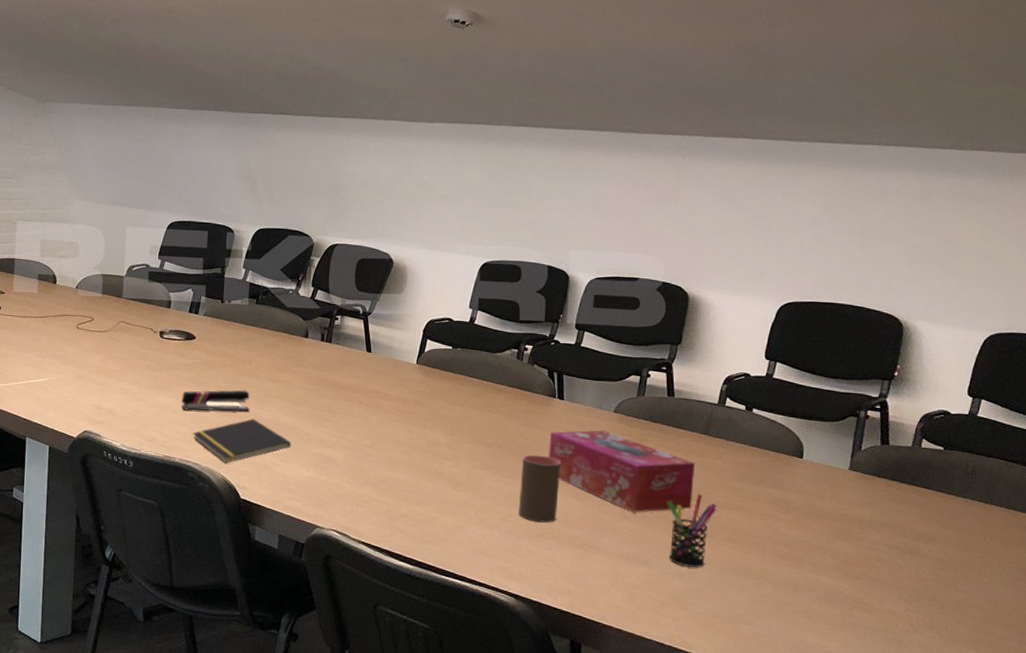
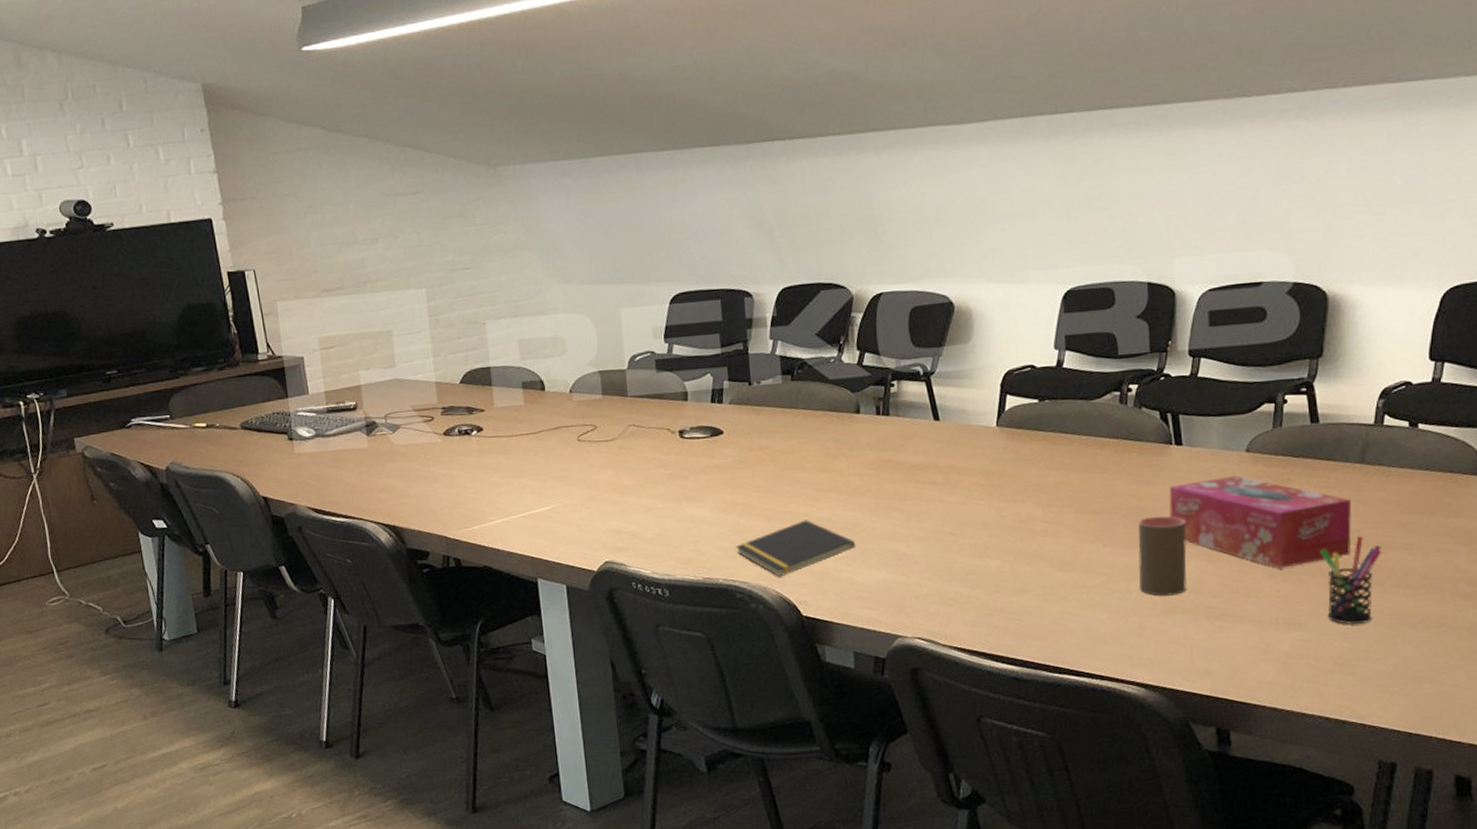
stapler: present [181,390,250,412] -> none [716,487,800,521]

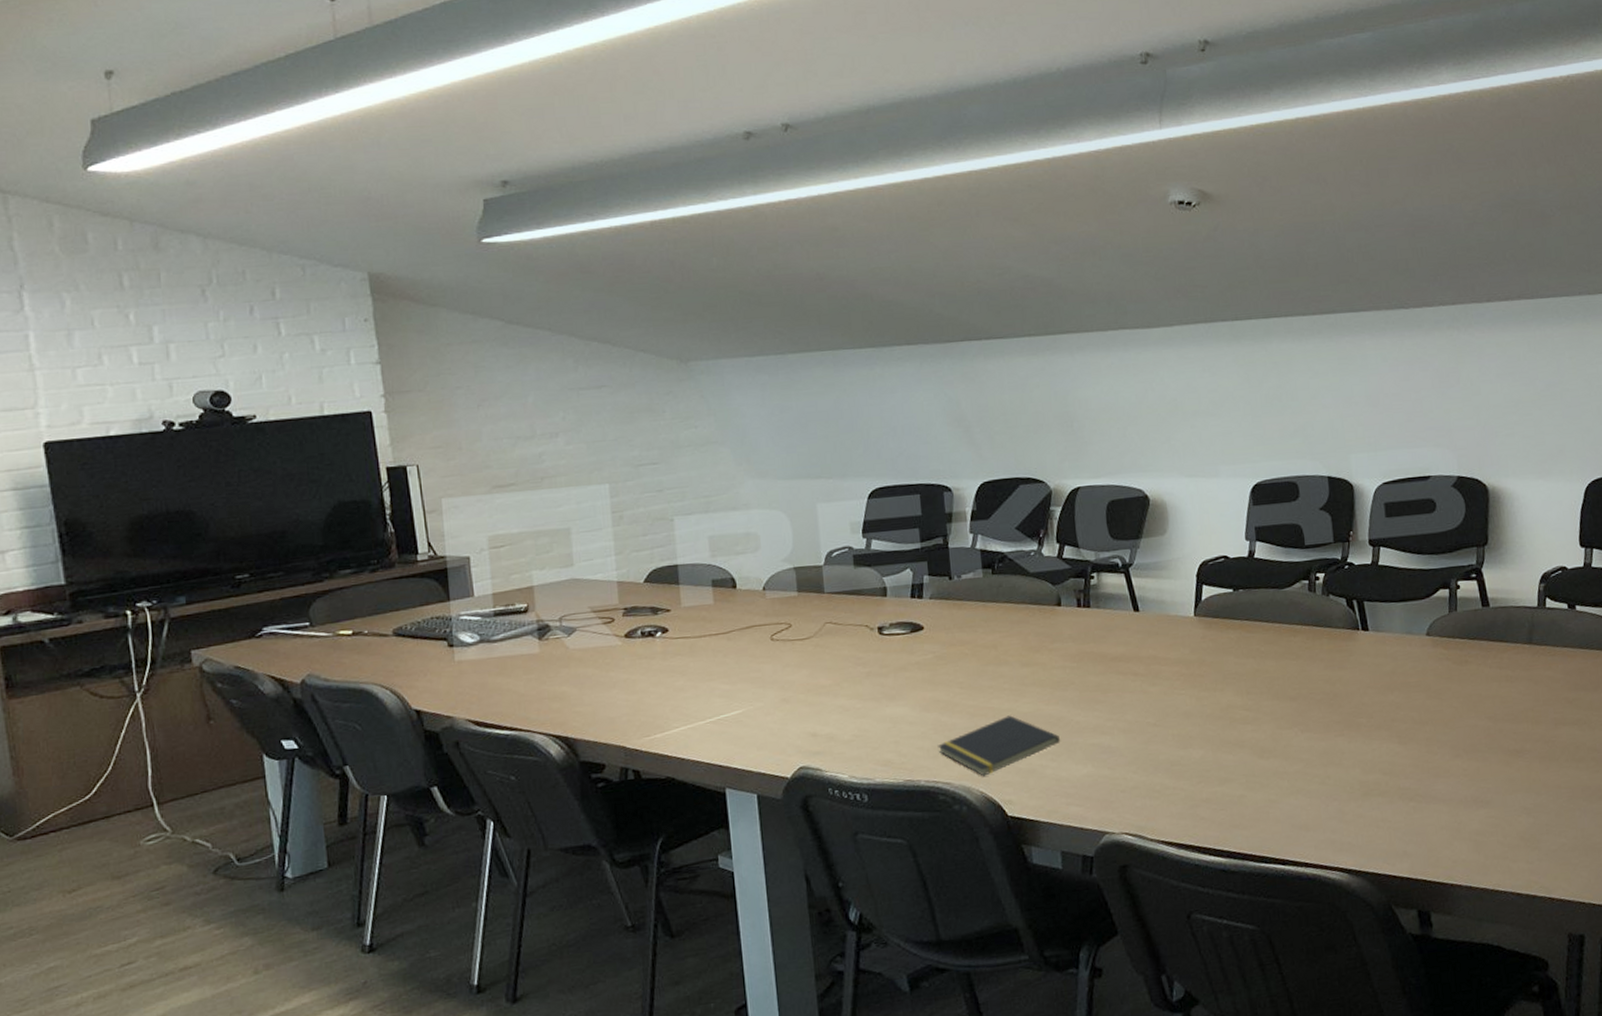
cup: present [1137,516,1188,596] -> none [1331,699,1381,780]
tissue box: present [1169,475,1352,568] -> none [1359,658,1527,747]
pen holder: present [1320,536,1382,624] -> none [1499,713,1554,800]

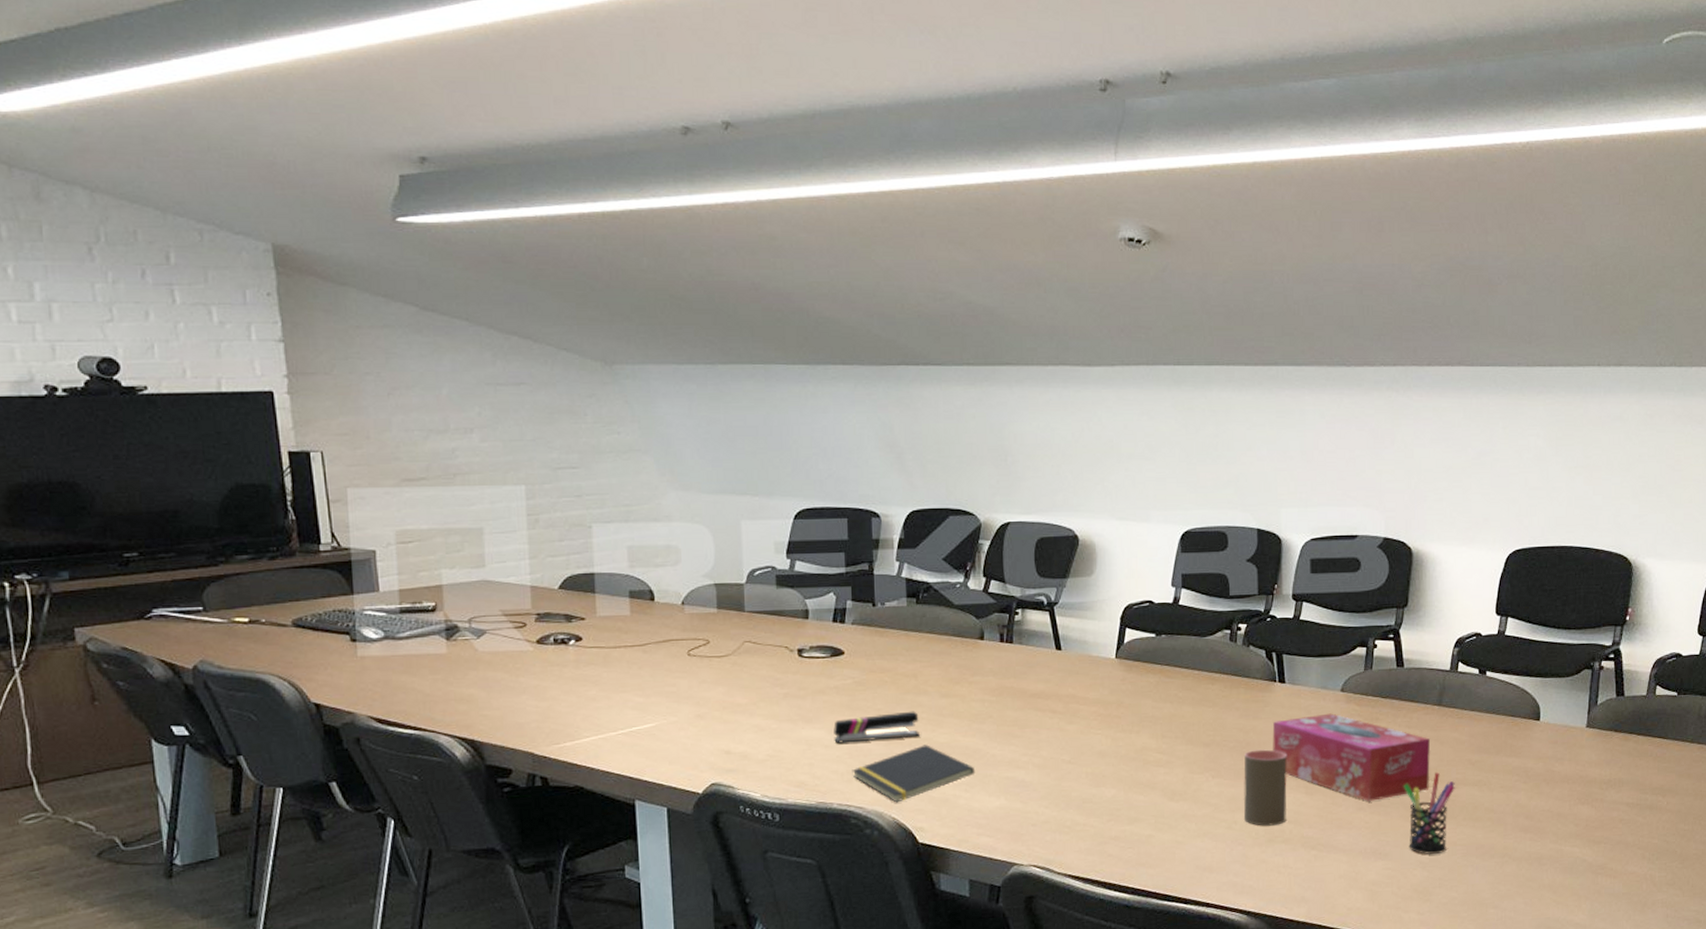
stapler: none [917,682,1003,720] -> present [833,711,920,744]
cup: none [1331,699,1381,780] -> present [1243,749,1287,826]
tissue box: none [1359,658,1527,747] -> present [1272,713,1431,801]
pen holder: none [1499,713,1554,800] -> present [1403,772,1455,854]

